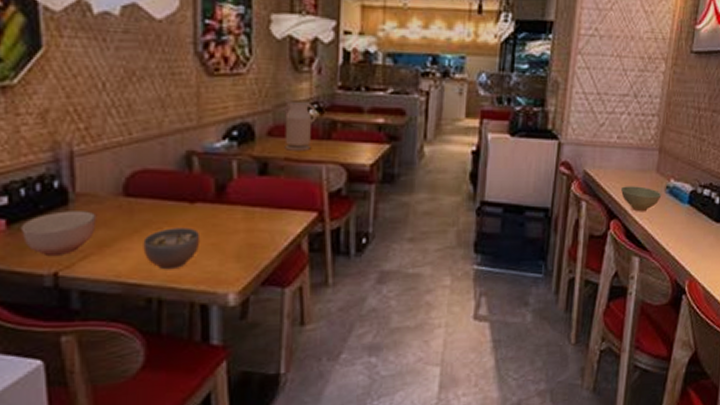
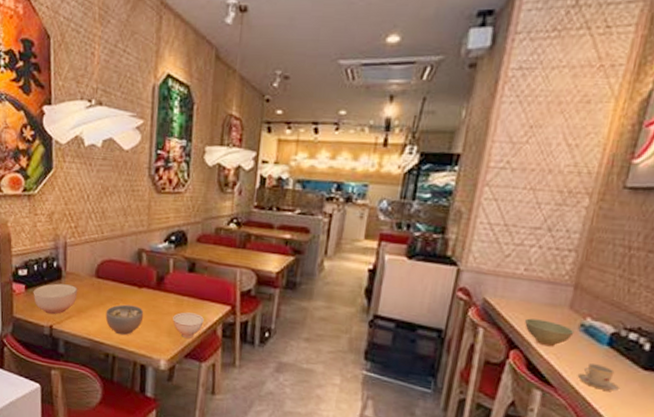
bowl: none [242,227,284,260] -> present [173,312,204,339]
water jug: present [284,102,316,151] -> none [209,216,236,256]
teacup: none [667,223,700,247] -> present [577,363,620,392]

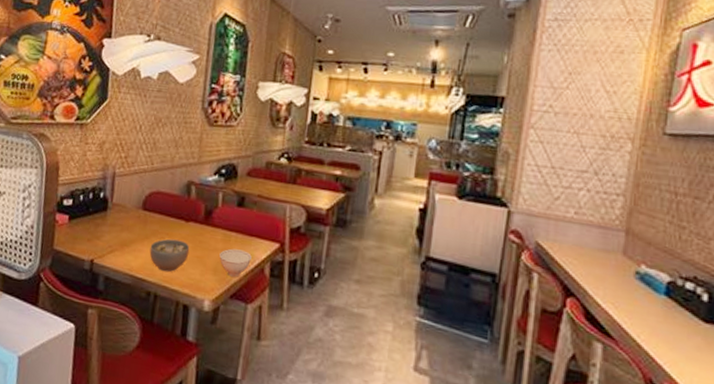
bowl: present [33,283,78,315] -> none [76,214,123,248]
bowl: present [524,318,575,347] -> none [578,264,630,296]
teacup: present [577,363,620,392] -> none [637,314,683,346]

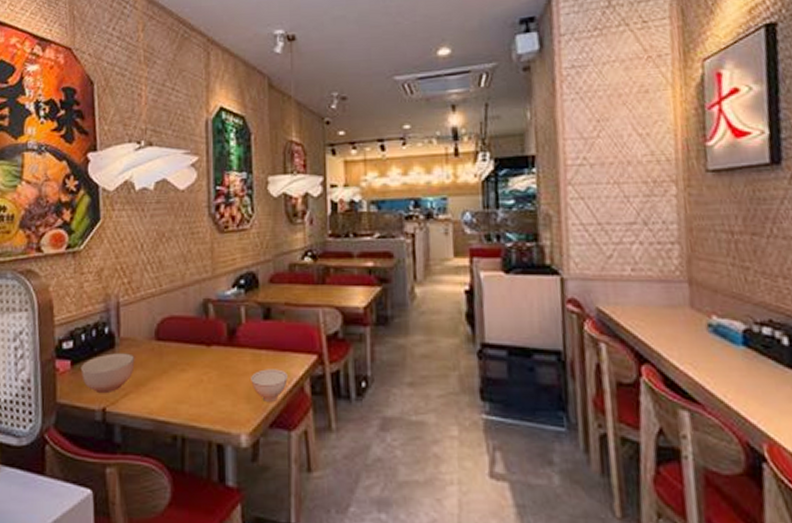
bowl: none [76,214,123,248] -> present [80,353,135,394]
soup bowl: present [149,238,190,273] -> none [170,369,216,409]

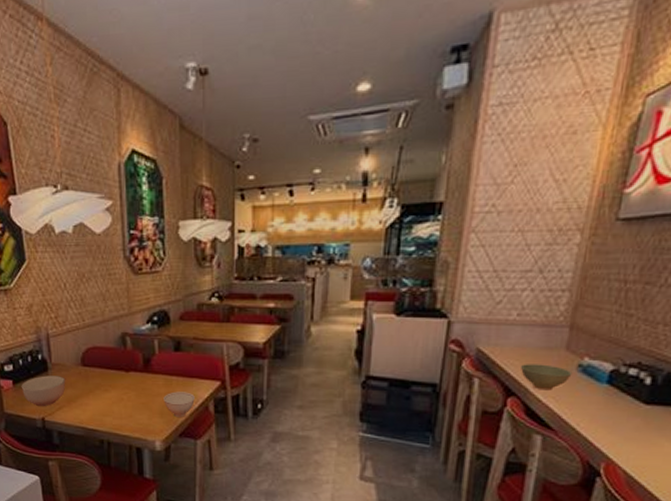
bowl: none [646,325,704,356] -> present [520,364,573,391]

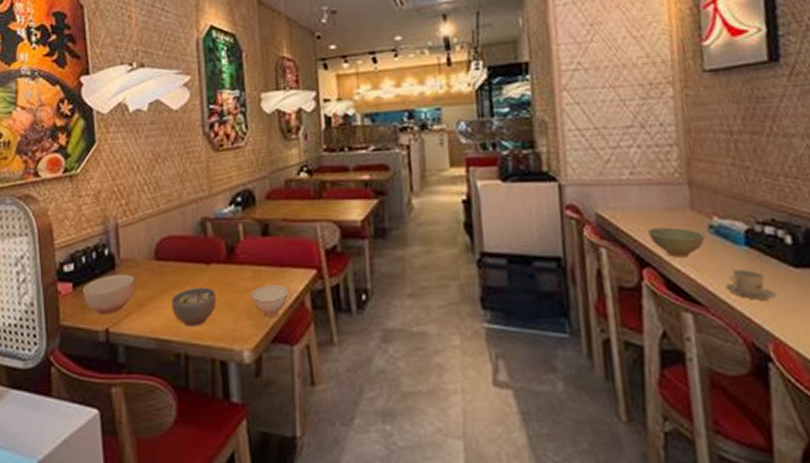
soup bowl: none [96,390,134,421] -> present [171,287,217,327]
teacup: none [577,403,622,429] -> present [724,270,777,300]

